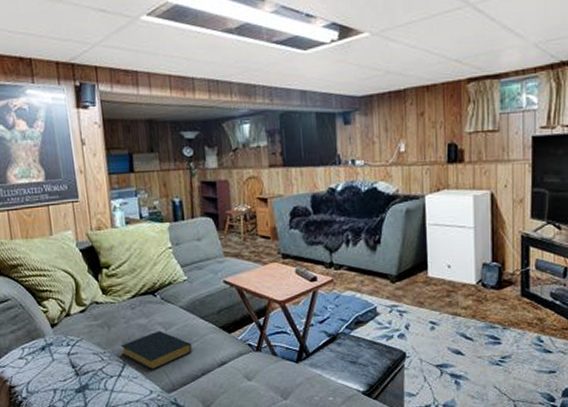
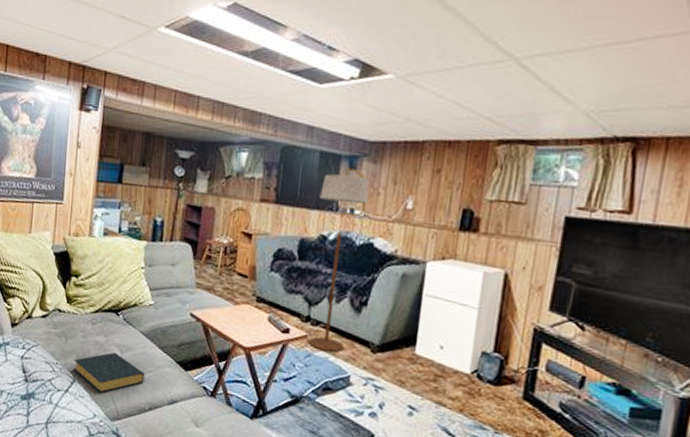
floor lamp: none [322,123,367,290] -> present [308,167,369,352]

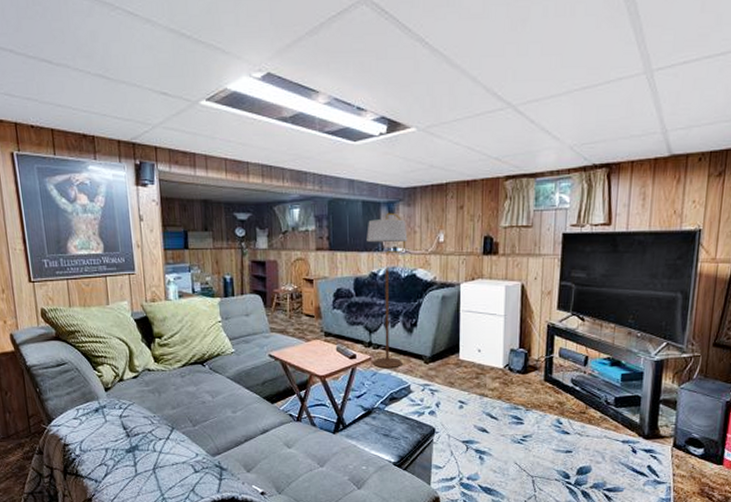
hardback book: present [73,352,145,393] -> none [169,398,237,435]

